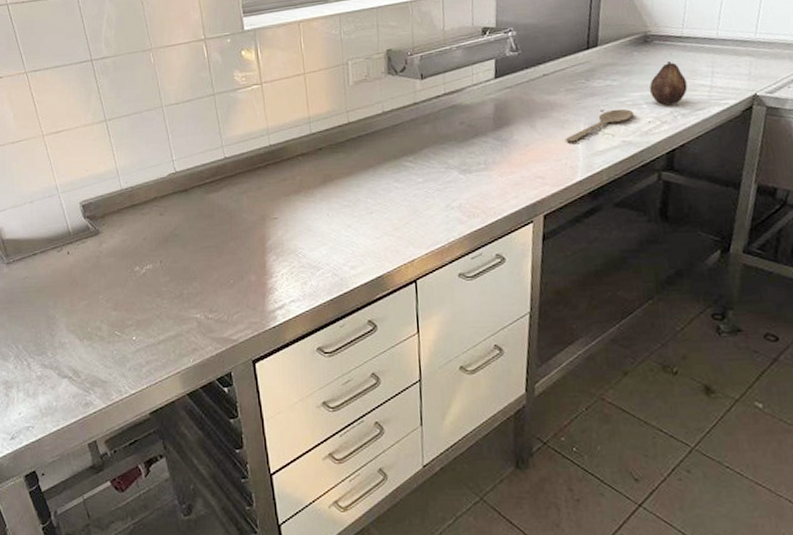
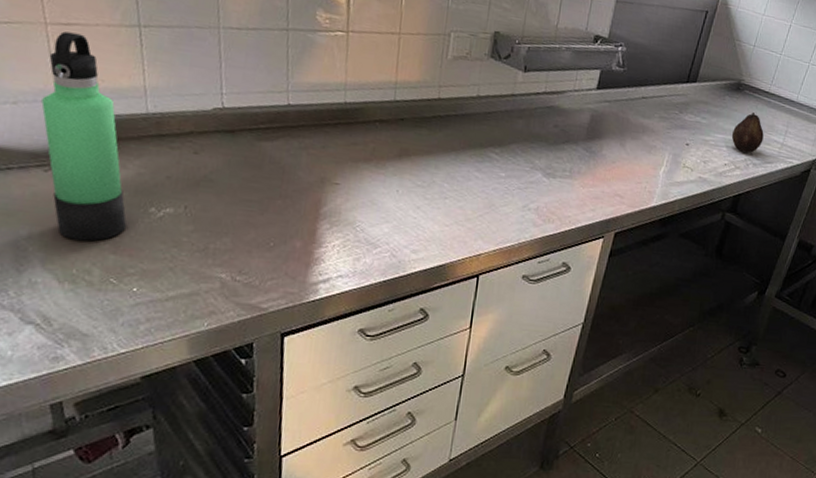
thermos bottle: none [49,137,120,304] -> present [41,31,127,241]
wooden spoon: present [566,108,635,142] -> none [650,145,715,168]

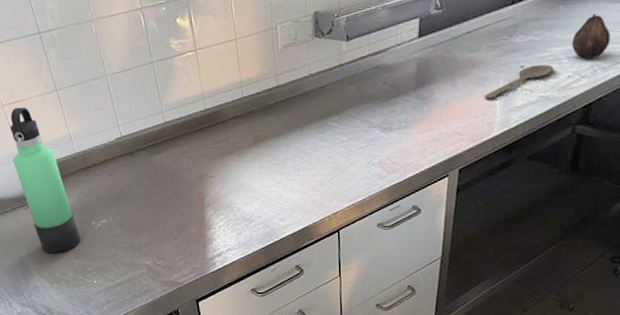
wooden spoon: none [650,145,715,168] -> present [485,64,554,99]

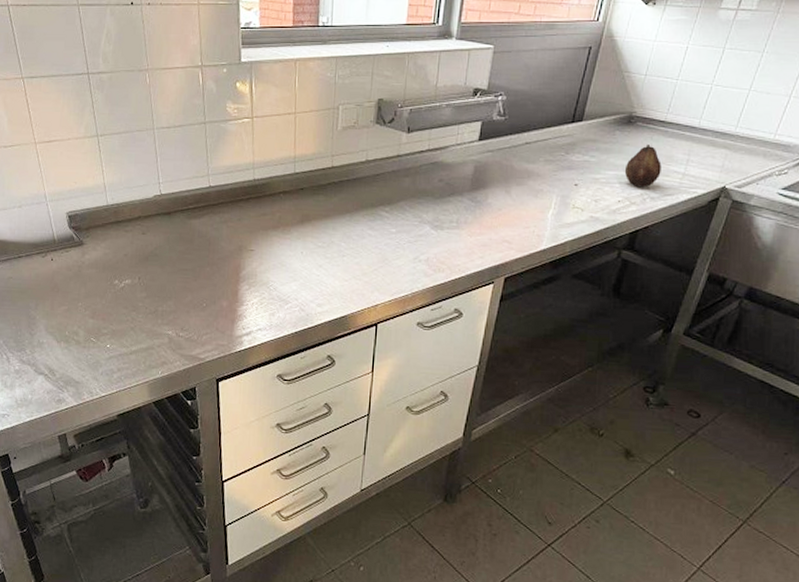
thermos bottle: present [10,107,80,253] -> none [37,147,99,309]
wooden spoon: present [485,64,554,99] -> none [537,185,606,212]

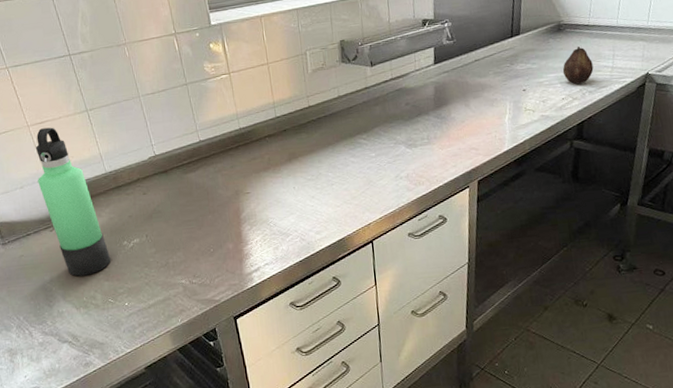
thermos bottle: none [37,147,99,309] -> present [35,127,111,277]

